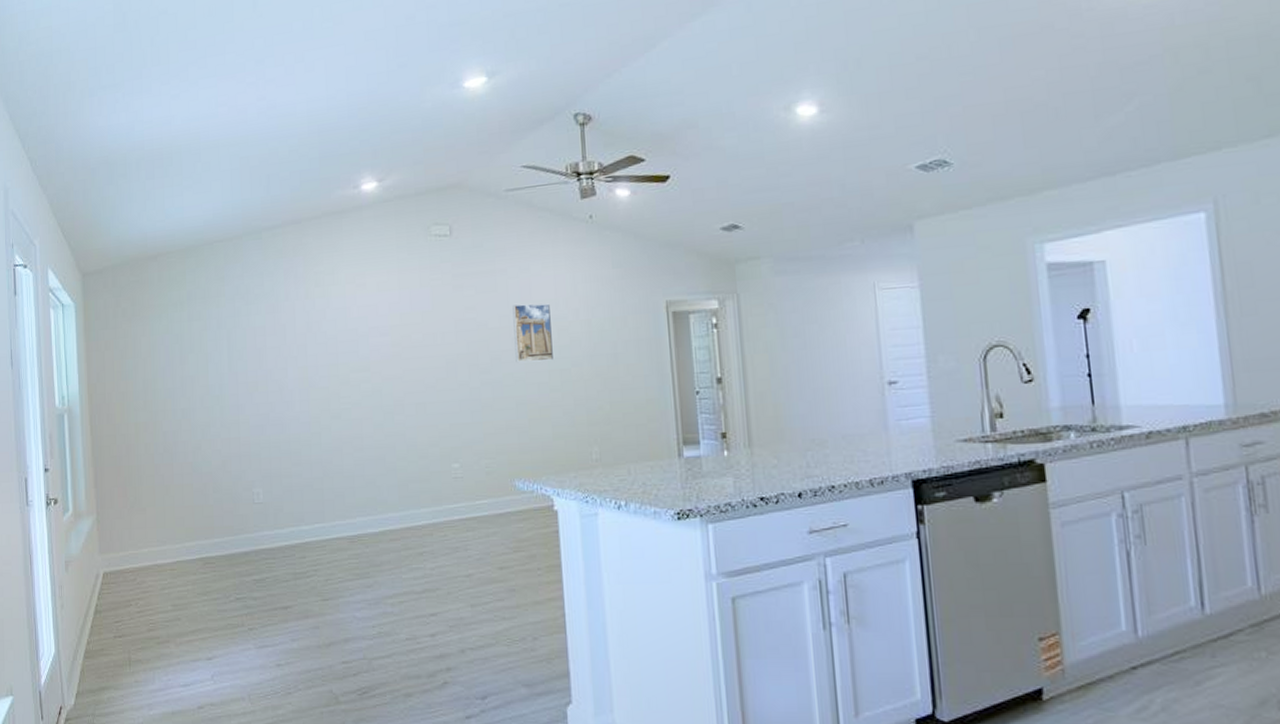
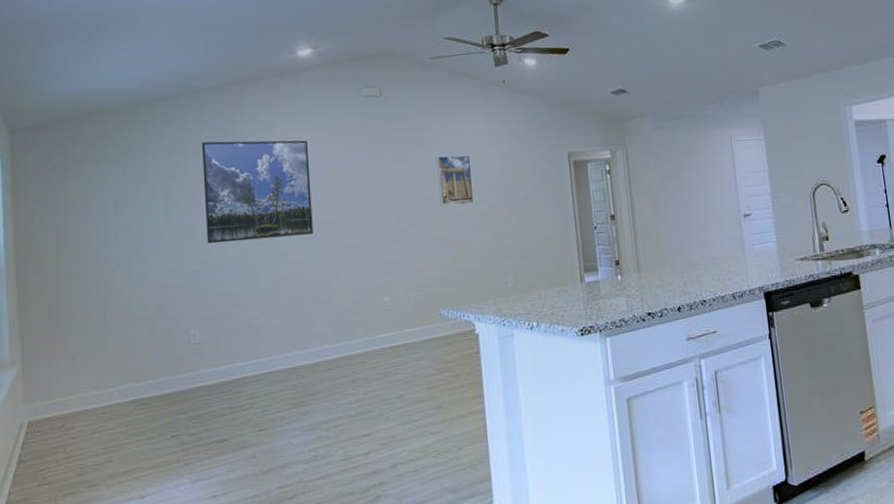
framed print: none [264,285,378,398] -> present [202,140,313,244]

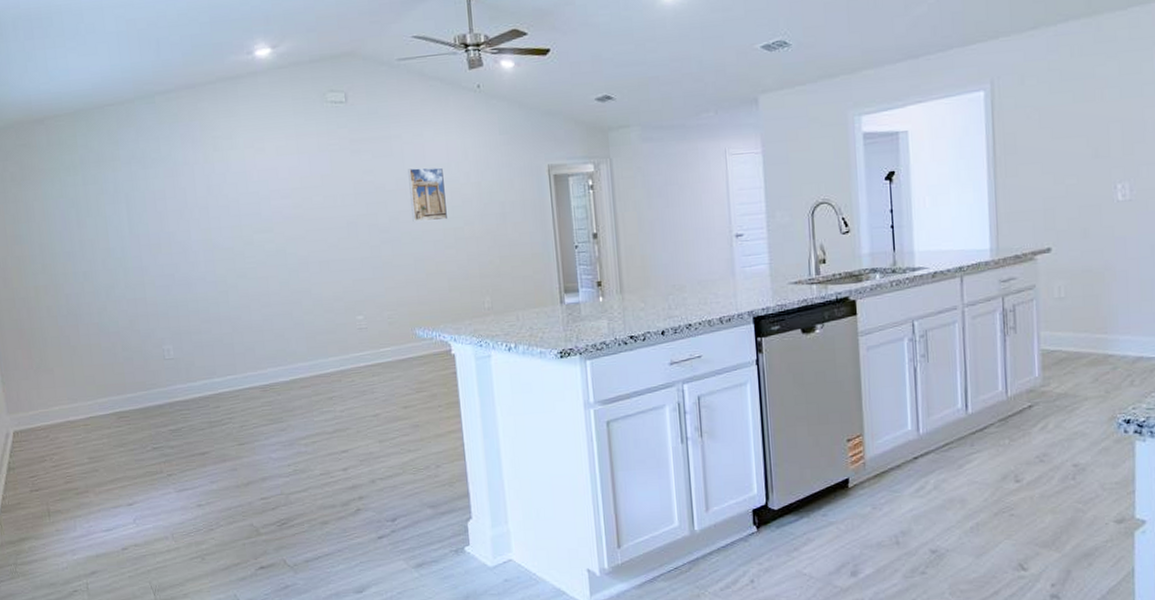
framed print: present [202,140,313,244] -> none [161,149,282,259]

